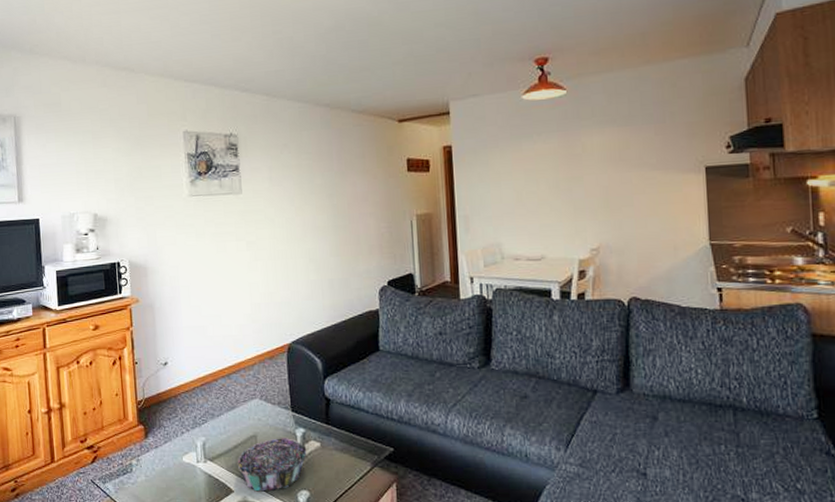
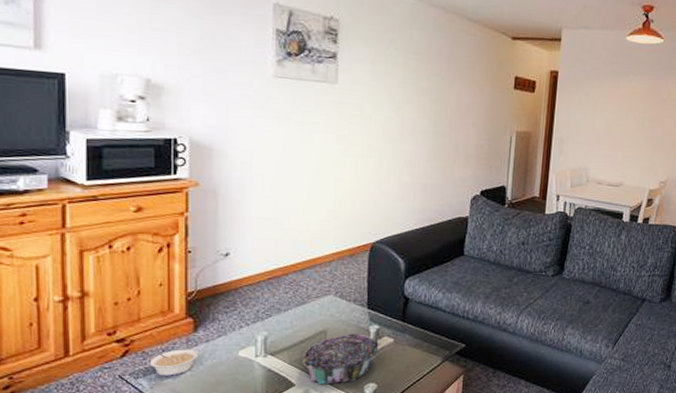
legume: none [113,455,151,482] -> present [149,349,199,377]

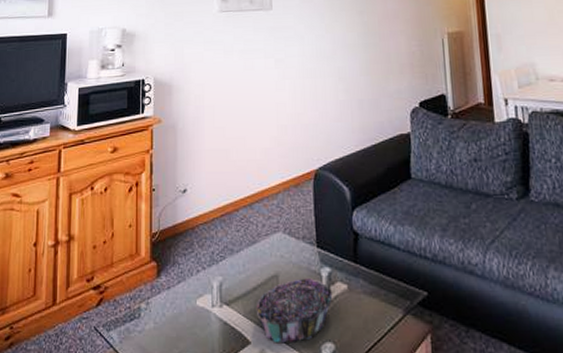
legume: present [149,349,199,377] -> none [119,297,161,330]

